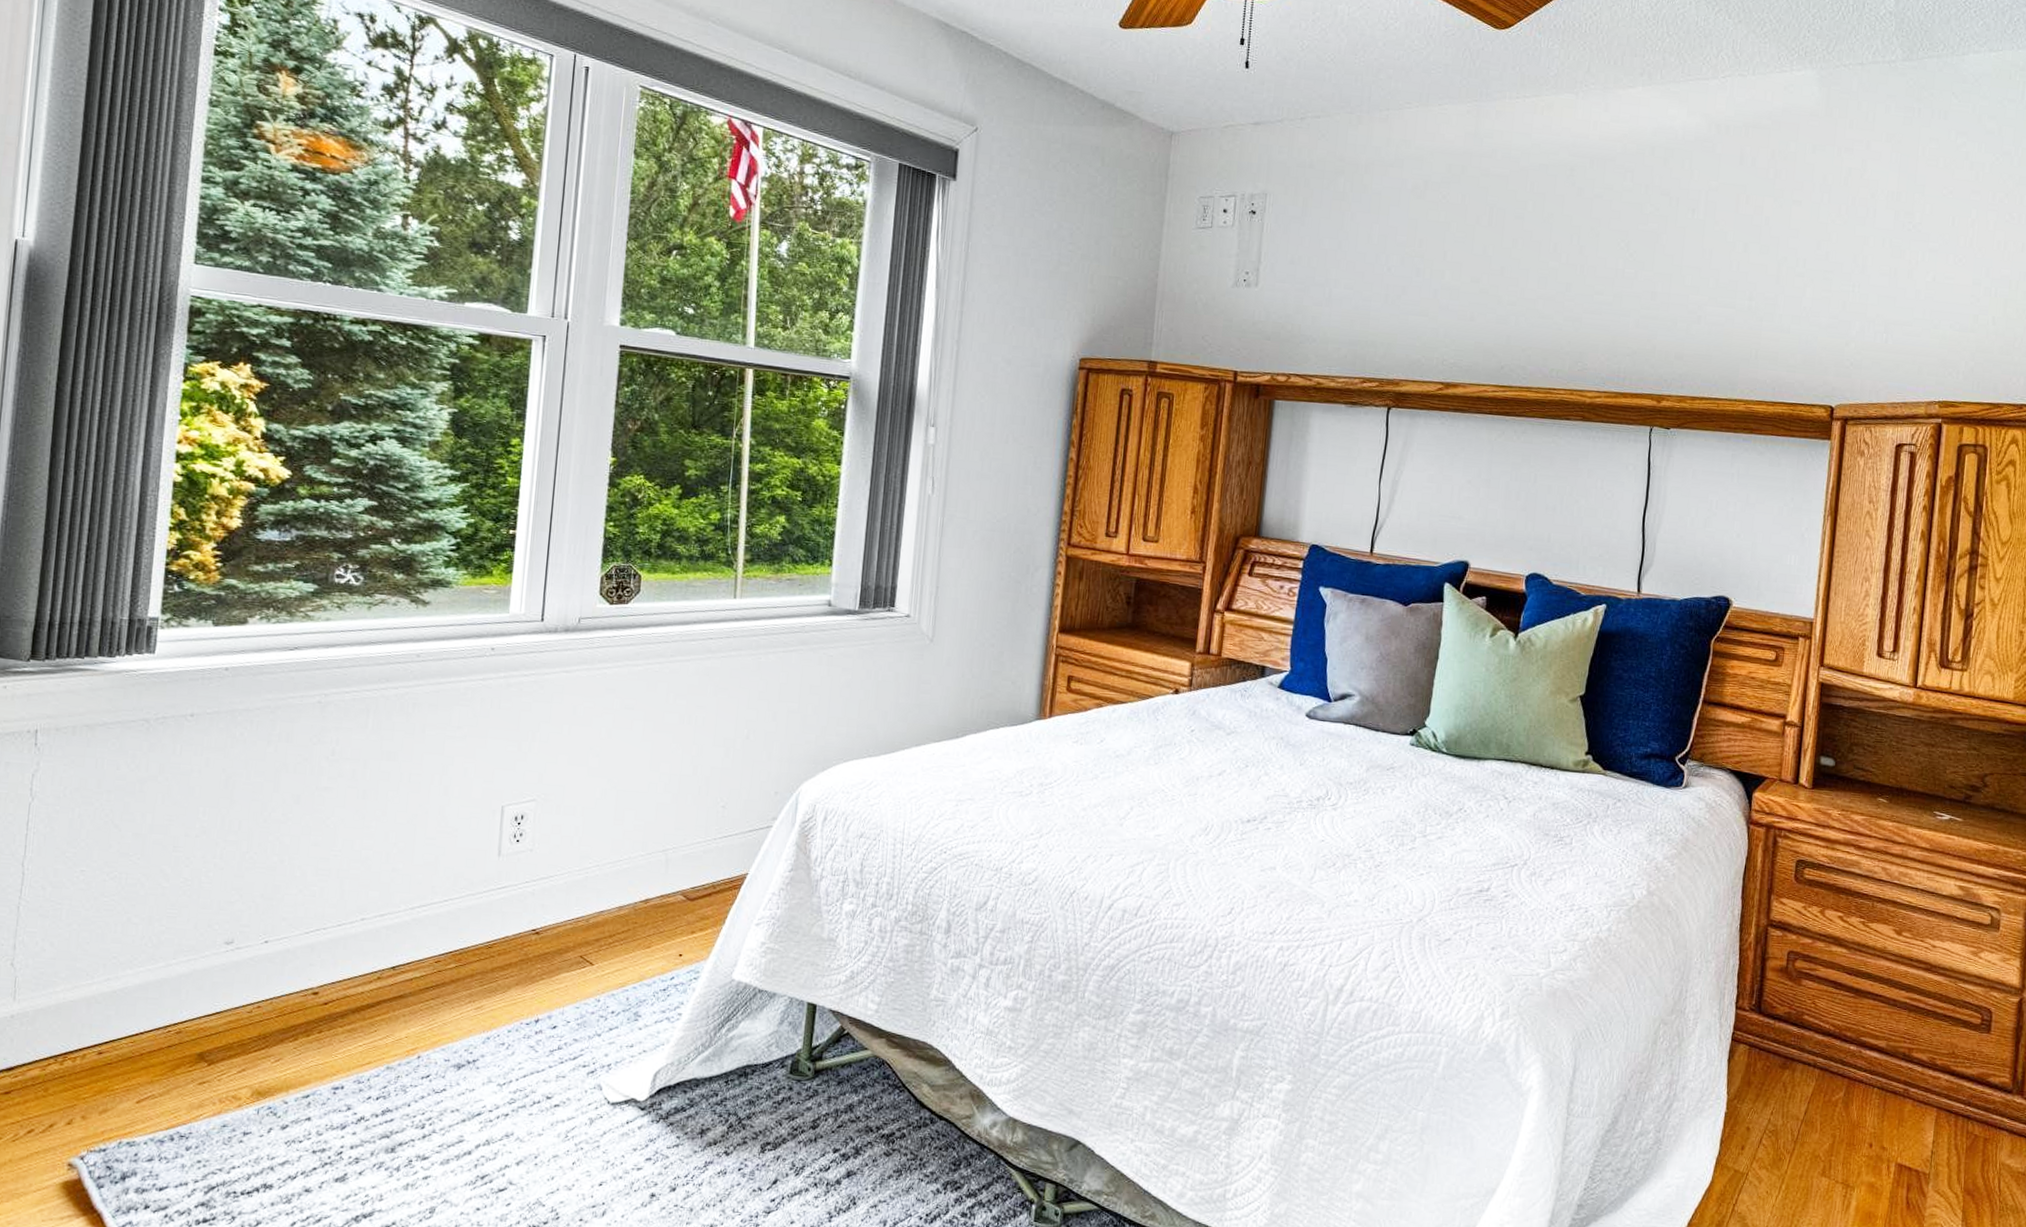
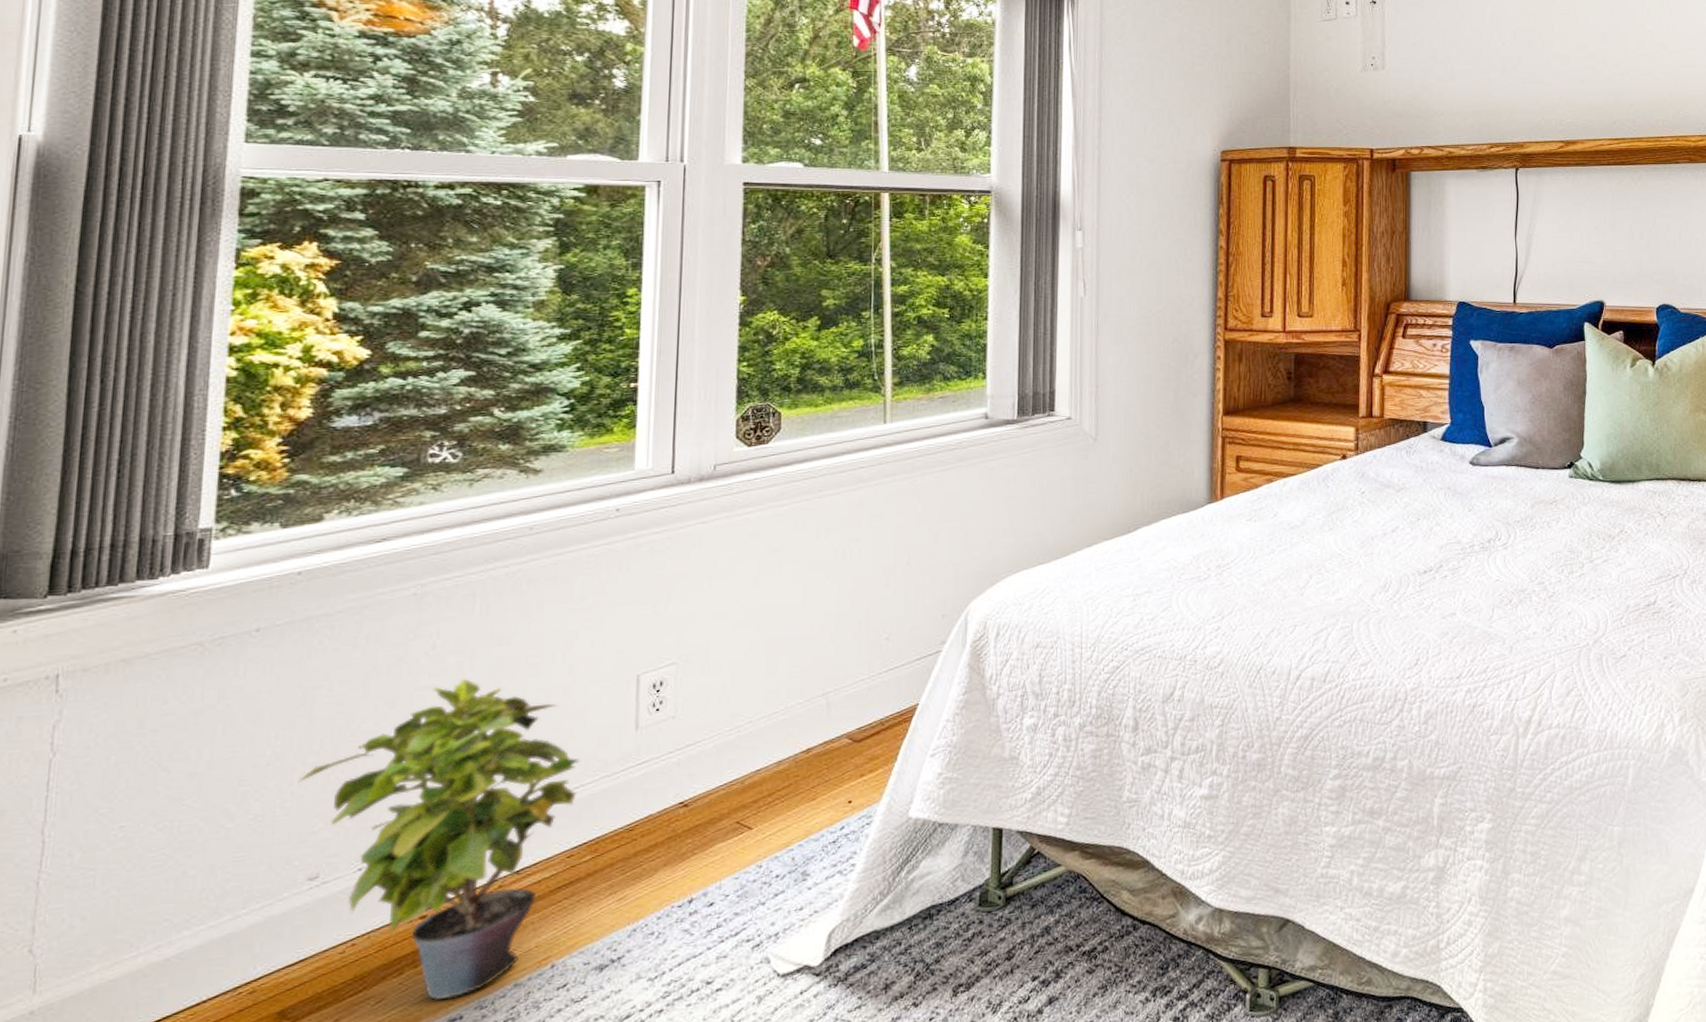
potted plant: none [220,785,451,1069] -> present [298,678,581,1000]

